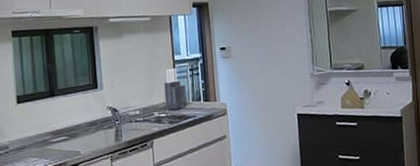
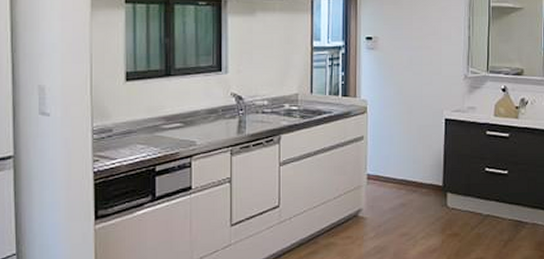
knife block: present [164,68,187,110] -> none [299,56,323,103]

